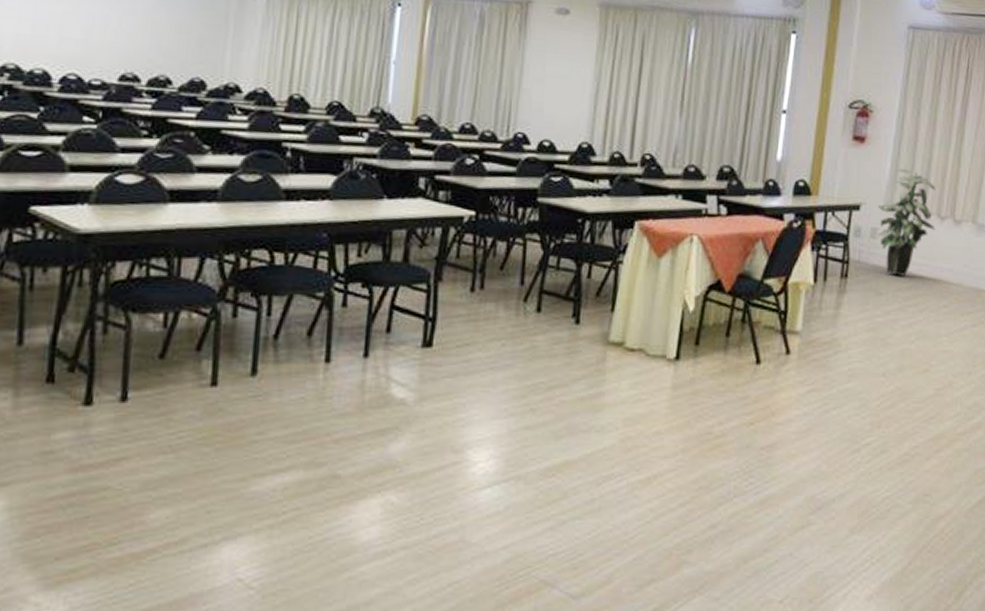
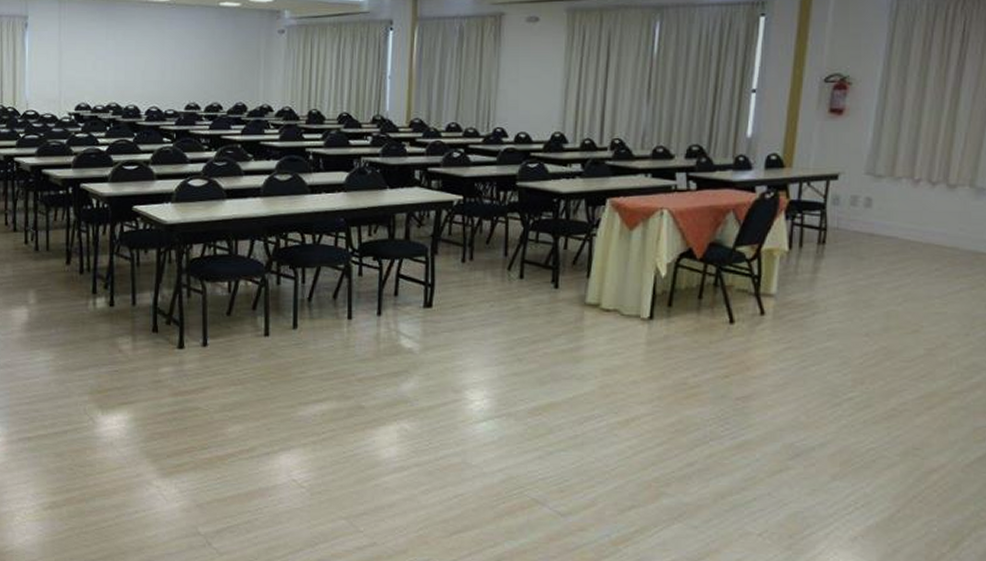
indoor plant: present [878,168,935,276] -> none [859,136,925,241]

